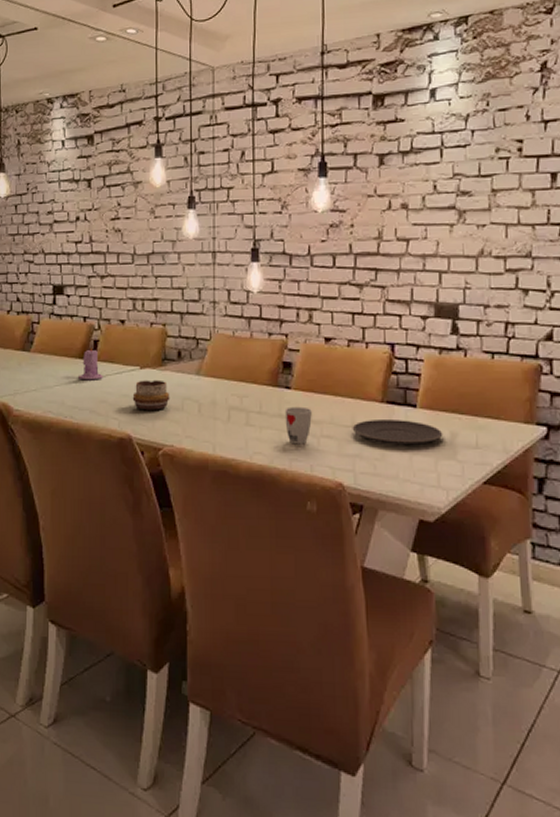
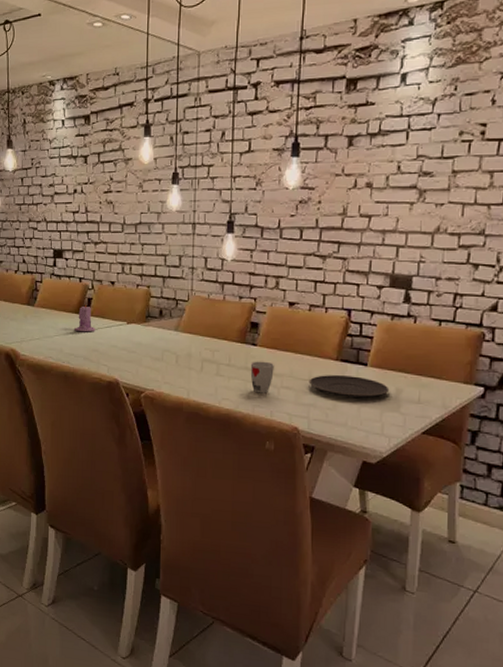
decorative bowl: present [132,379,170,410] -> none [120,333,152,360]

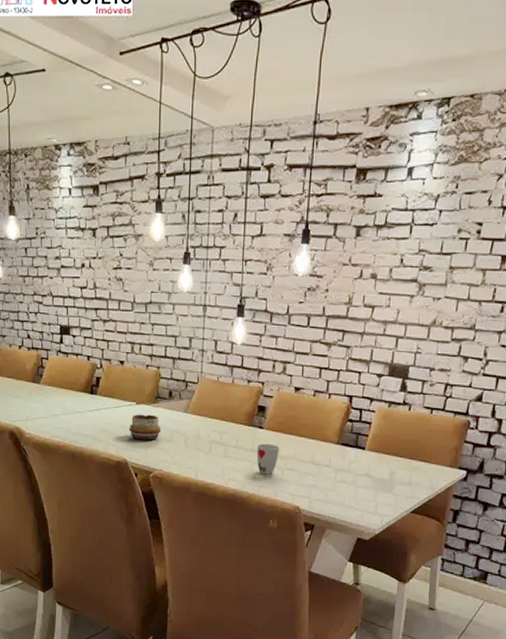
candle: present [74,303,95,332] -> none [82,382,104,412]
decorative bowl: none [120,333,152,360] -> present [129,414,161,440]
plate: present [309,375,390,398] -> none [311,457,384,480]

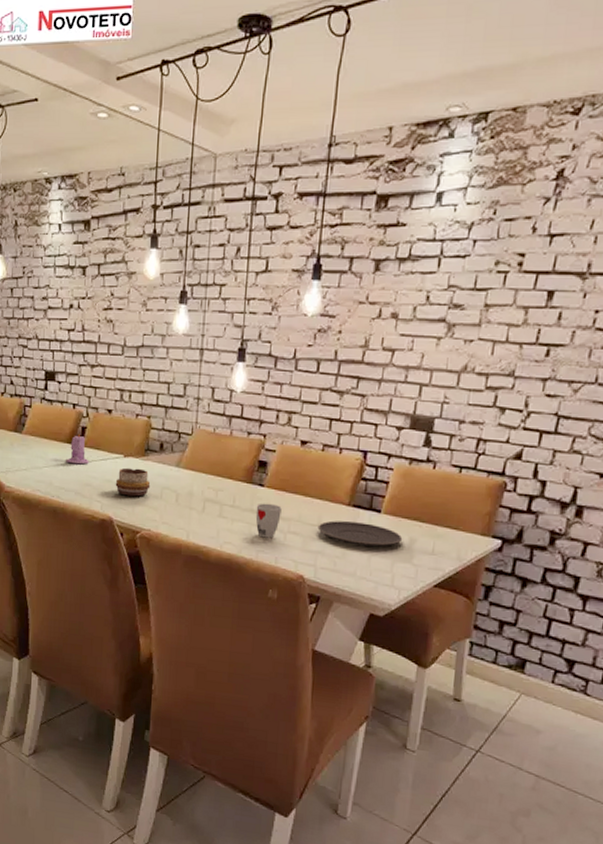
candle: none [82,382,104,412] -> present [66,432,89,465]
plate: none [311,457,384,480] -> present [317,520,403,547]

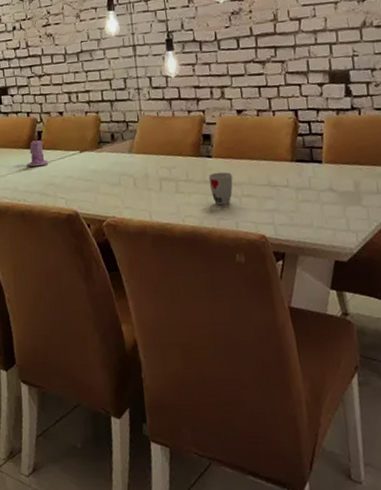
decorative bowl: present [115,467,151,497] -> none [75,160,109,189]
plate: present [317,520,403,547] -> none [268,174,348,198]

